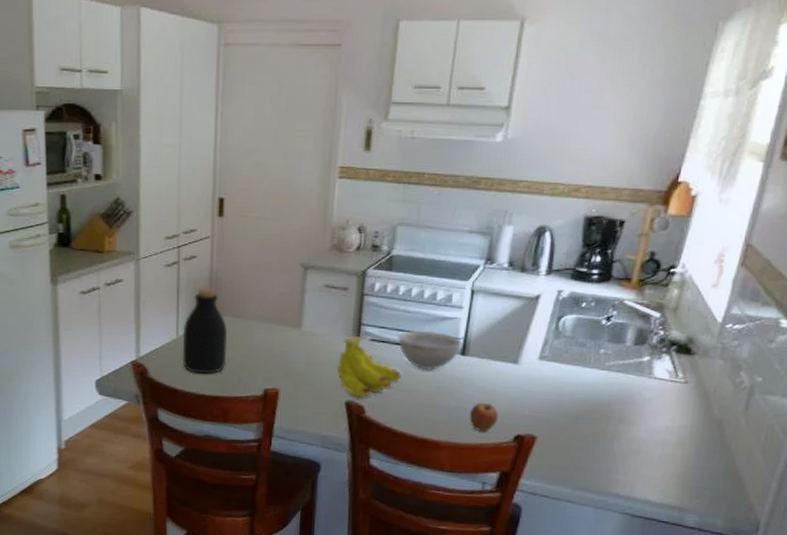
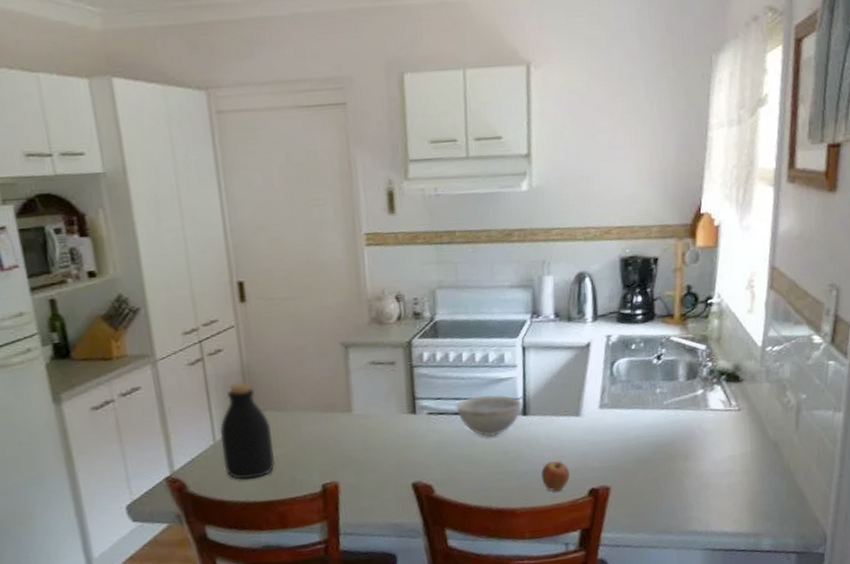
fruit: present [336,335,401,398] -> none [396,411,466,478]

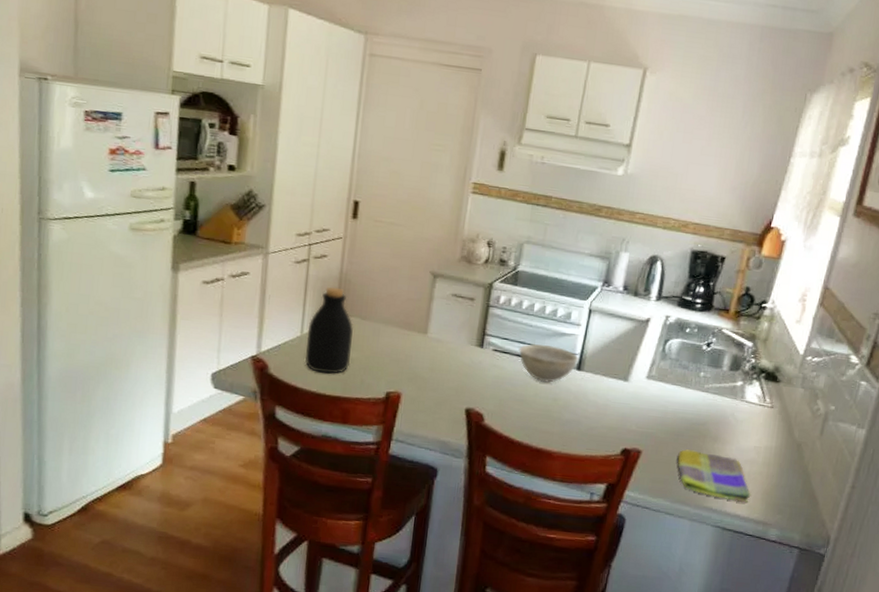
fruit: present [540,461,570,492] -> none [581,416,608,445]
dish towel: none [649,472,735,519] -> present [677,449,751,504]

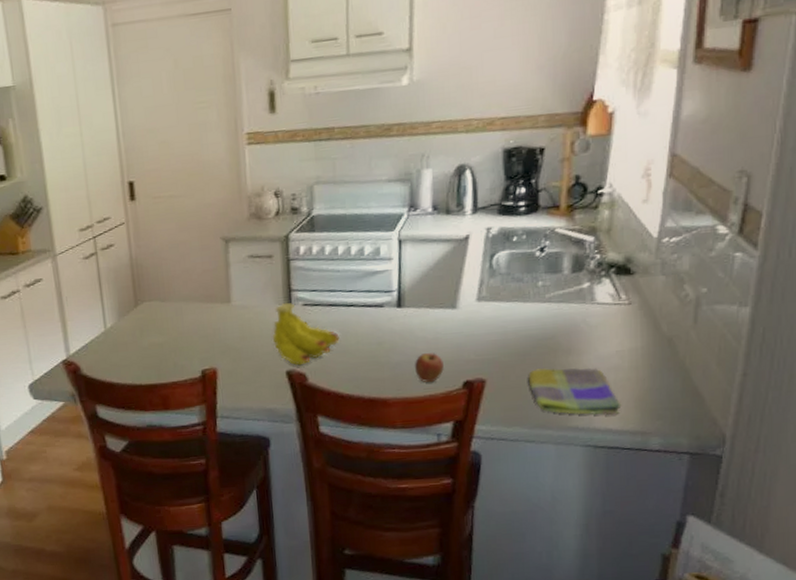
bottle: present [305,287,353,374] -> none [110,274,160,364]
fruit: none [458,344,521,406] -> present [272,302,340,366]
bowl: present [518,343,579,383] -> none [330,287,397,328]
fruit: none [581,416,608,445] -> present [414,353,444,383]

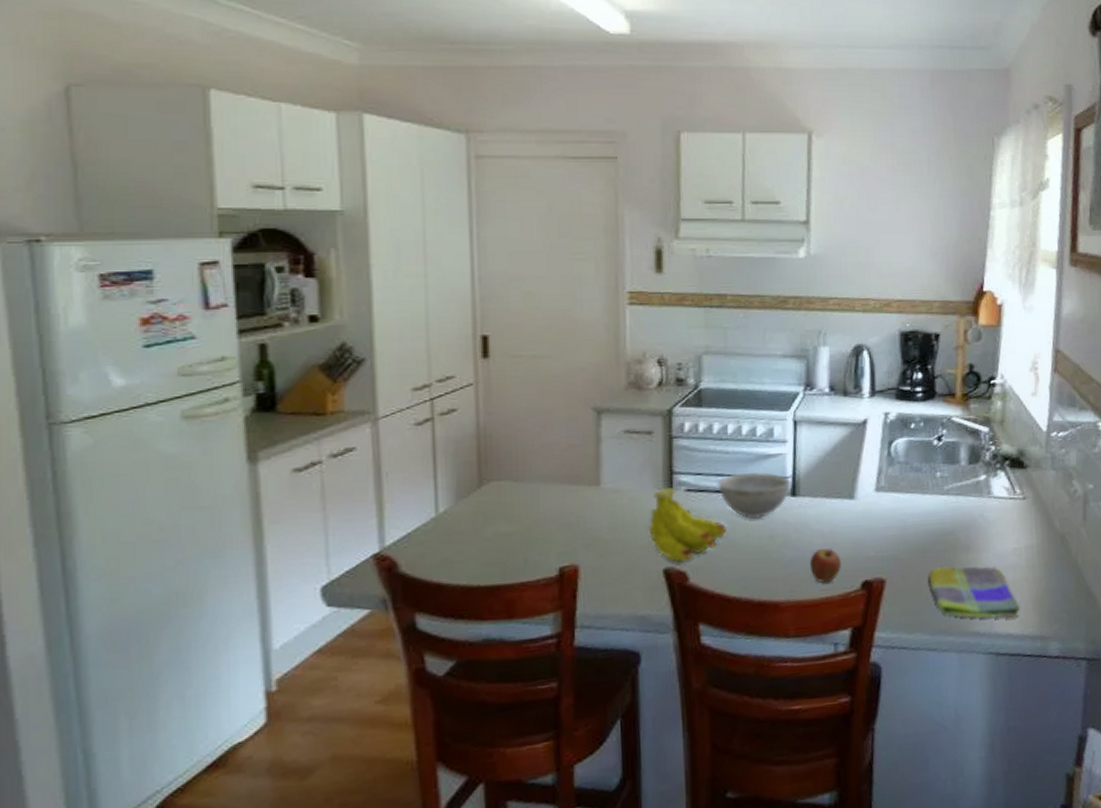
bowl: none [330,287,397,328] -> present [717,472,792,519]

